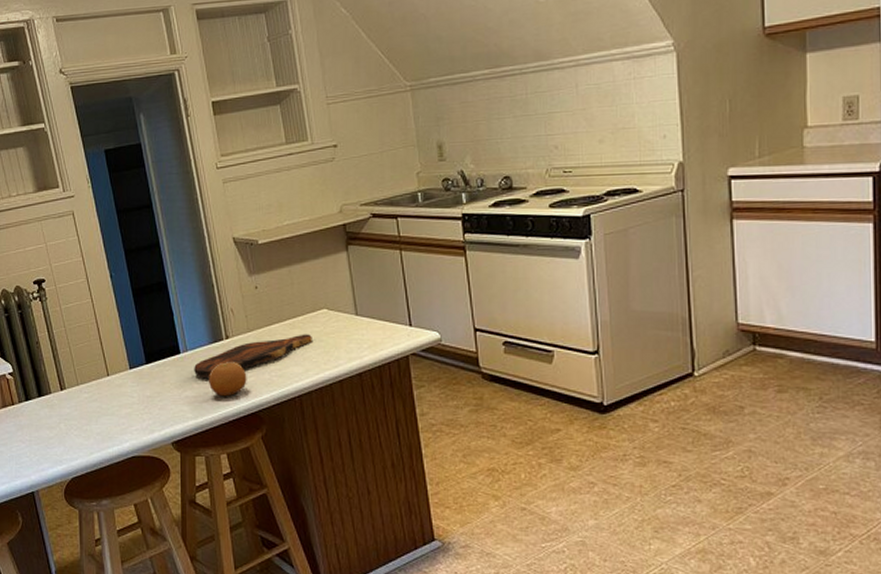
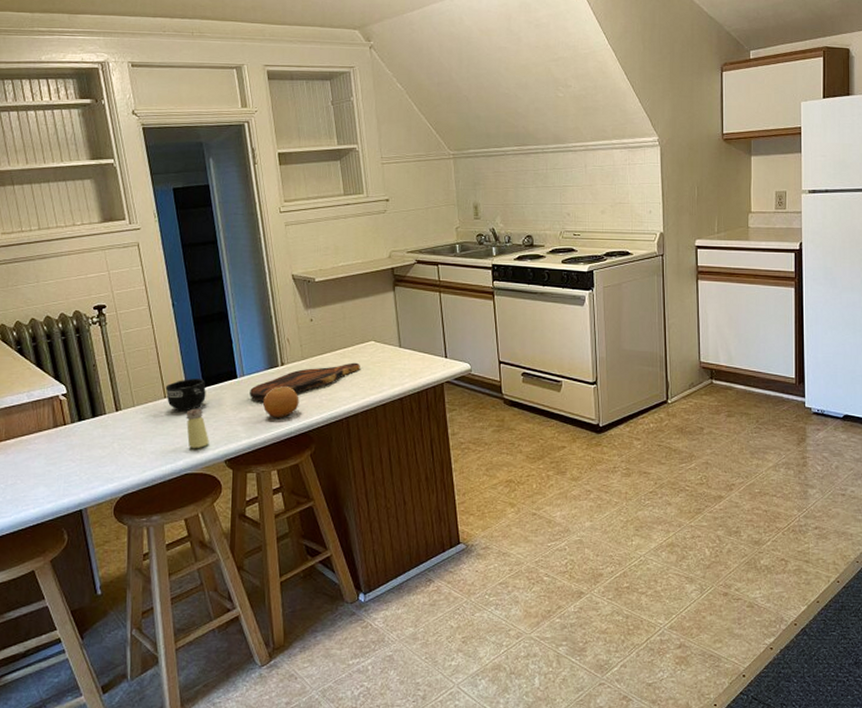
mug: none [107,355,149,391] -> present [165,379,206,412]
saltshaker: none [130,386,155,430] -> present [186,408,209,449]

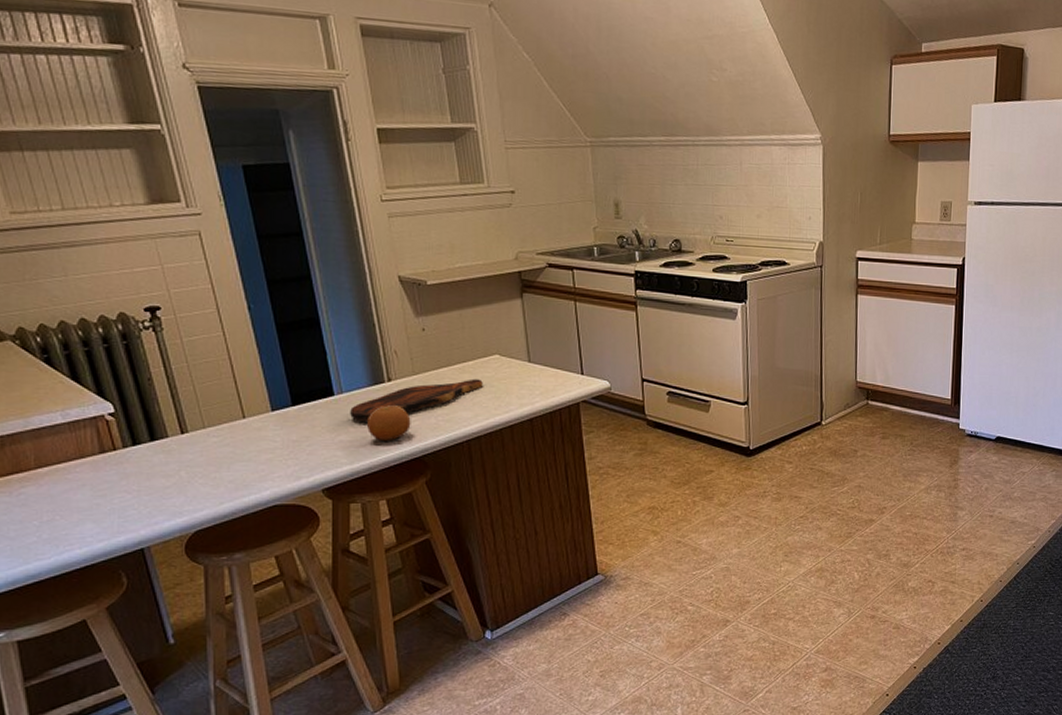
mug: present [165,379,206,412] -> none [243,396,296,434]
saltshaker: present [186,408,209,449] -> none [271,430,302,477]

